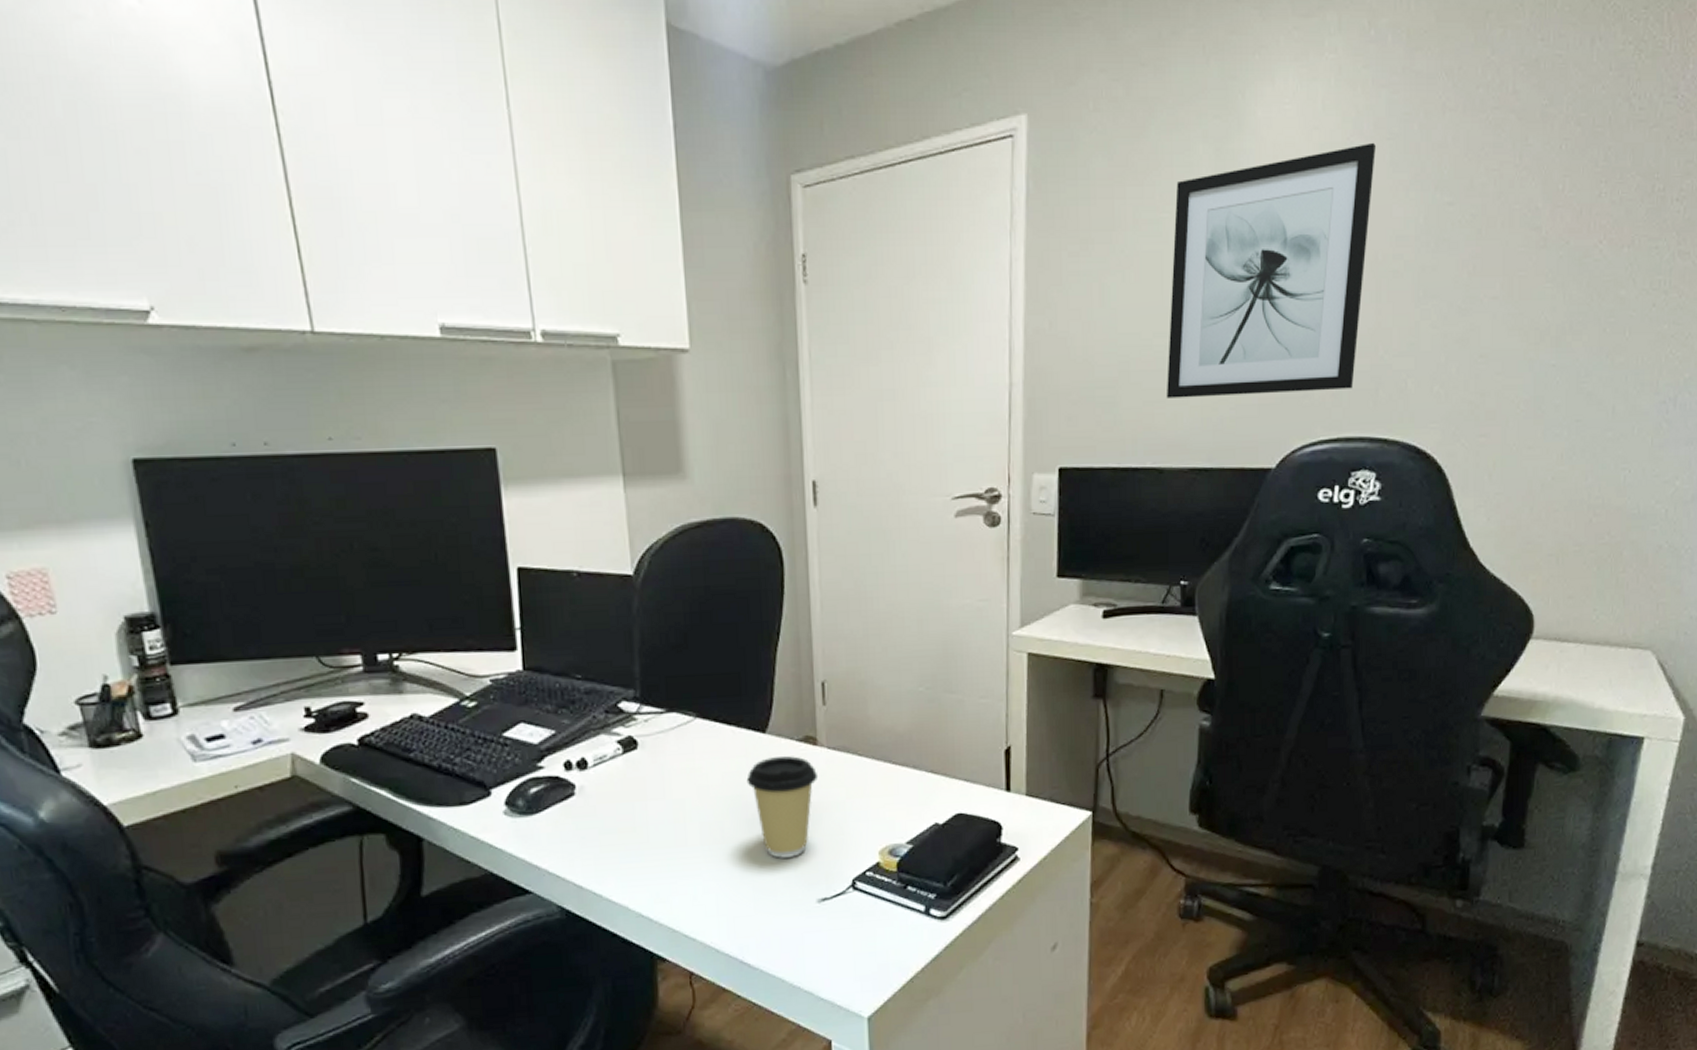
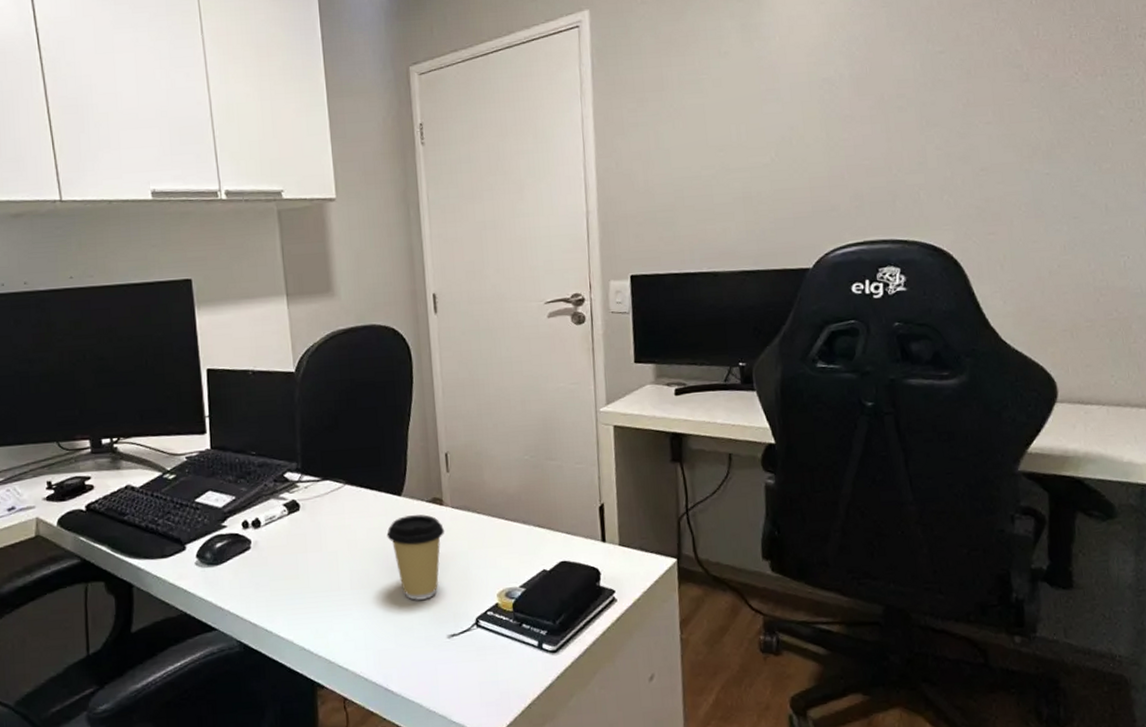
wall art: present [1166,142,1376,398] -> none [711,10,874,217]

